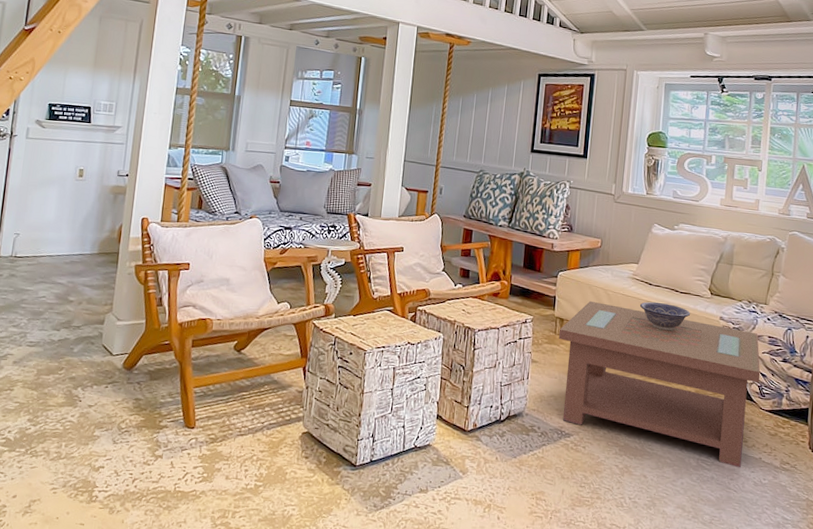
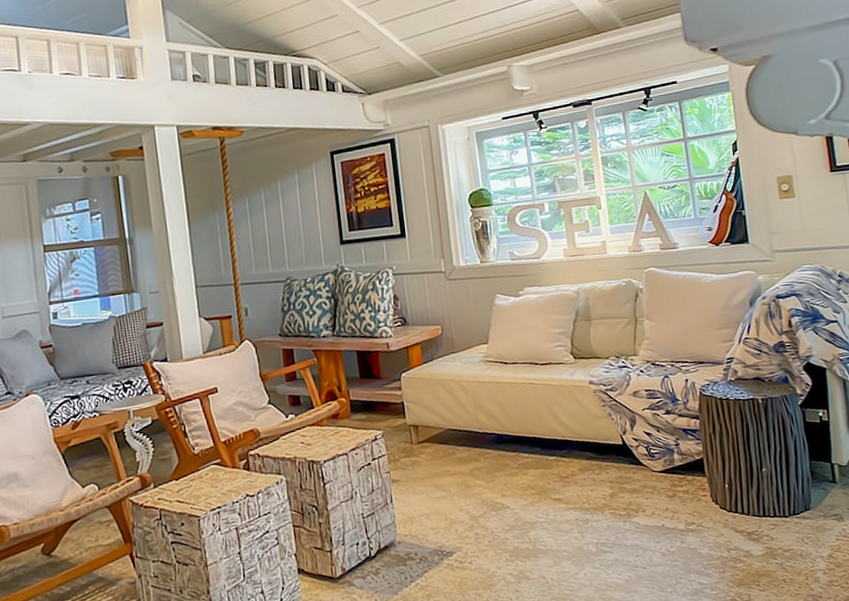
coffee table: present [558,300,761,468] -> none [415,389,646,542]
decorative bowl: present [639,302,691,331] -> none [498,380,557,412]

